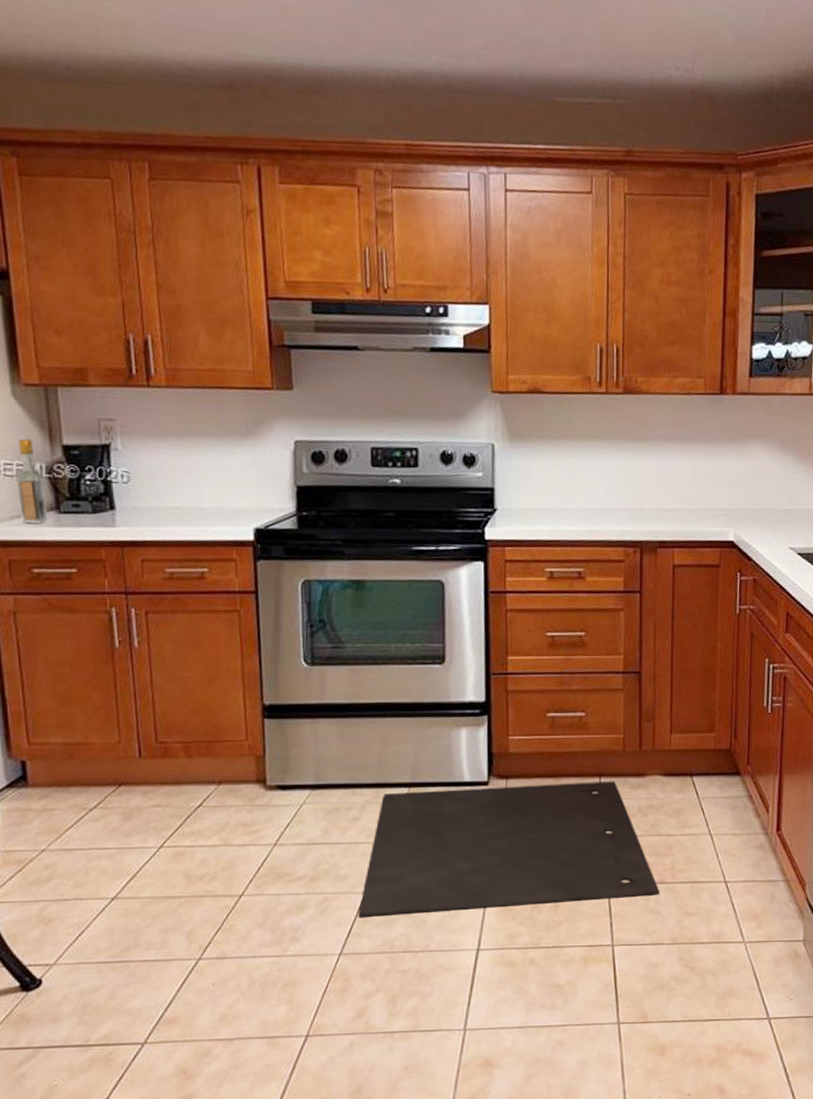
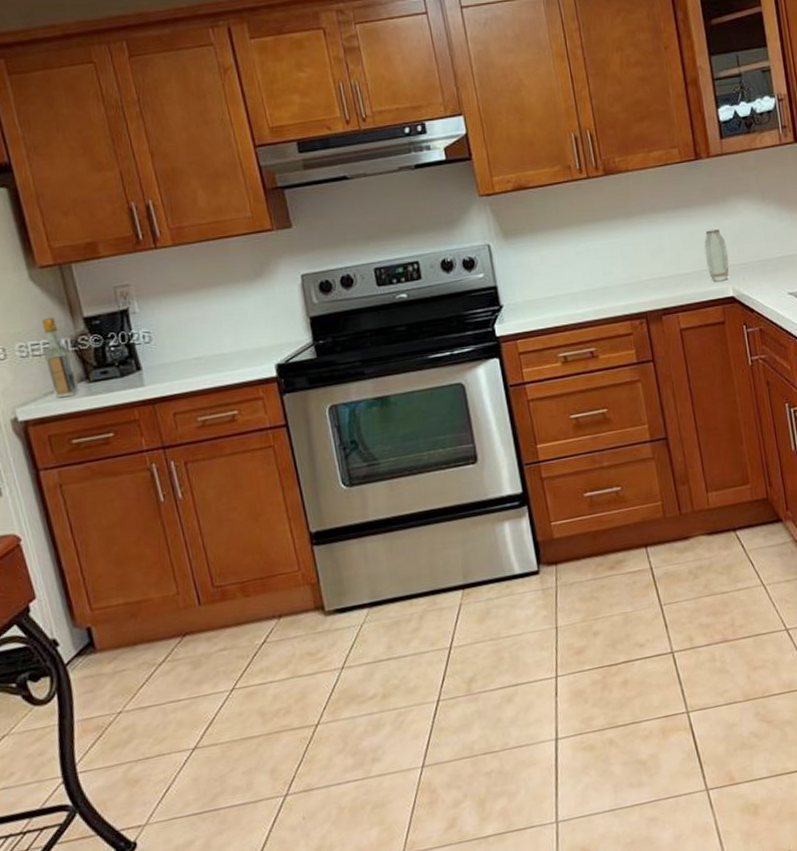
door mat: present [358,781,660,918] -> none [433,548,724,727]
vase: none [711,469,736,524] -> present [703,229,729,282]

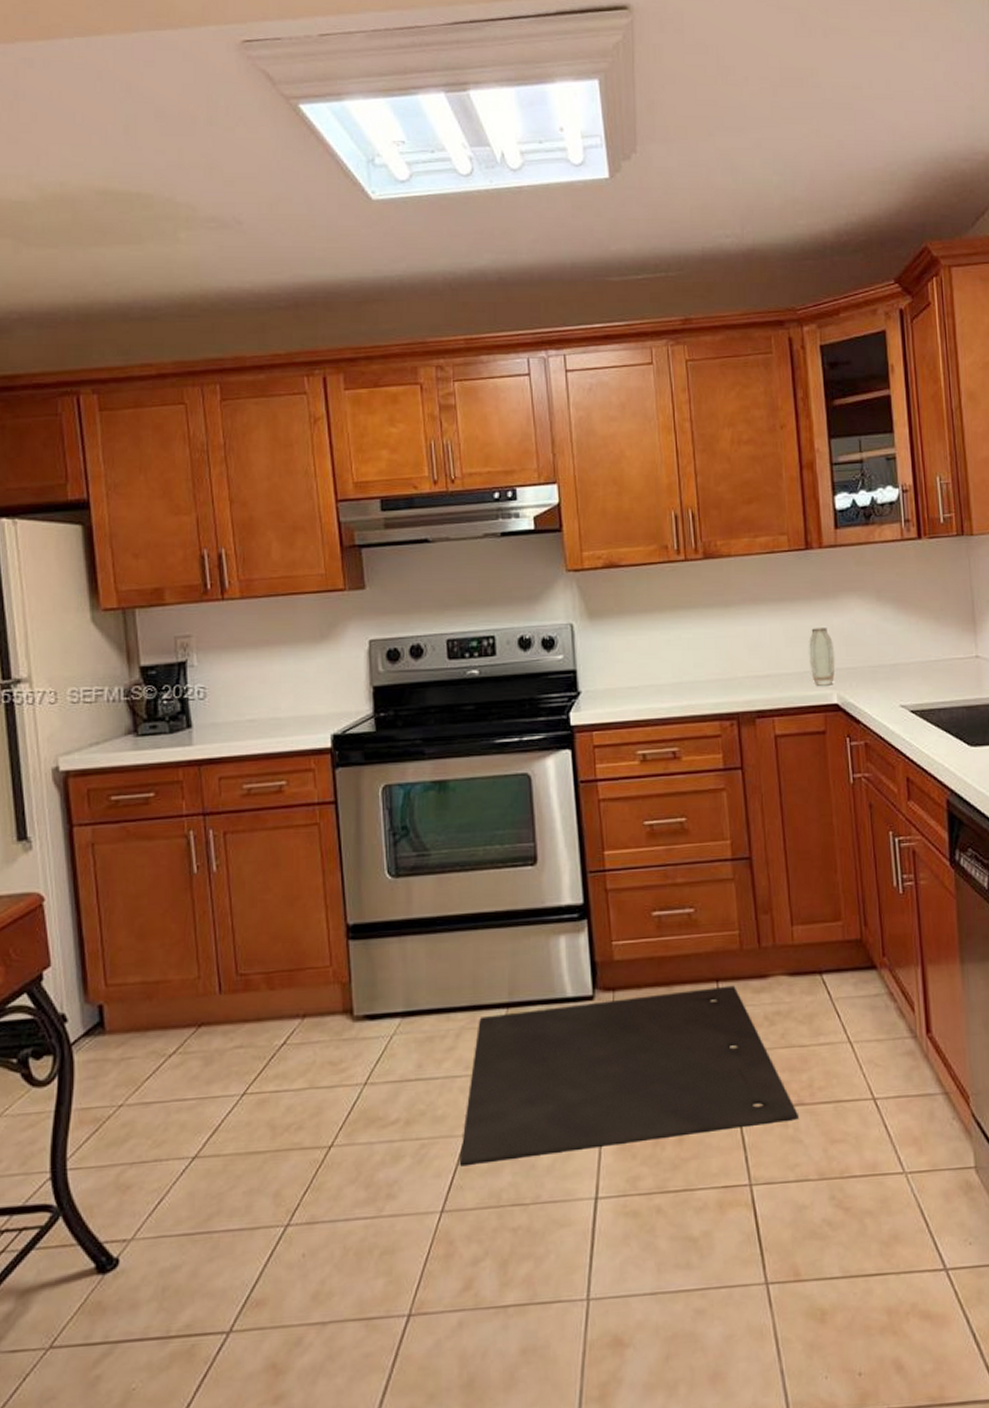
bottle: present [42,317,80,399] -> none [96,663,126,750]
door mat: none [433,548,724,727] -> present [459,985,798,1167]

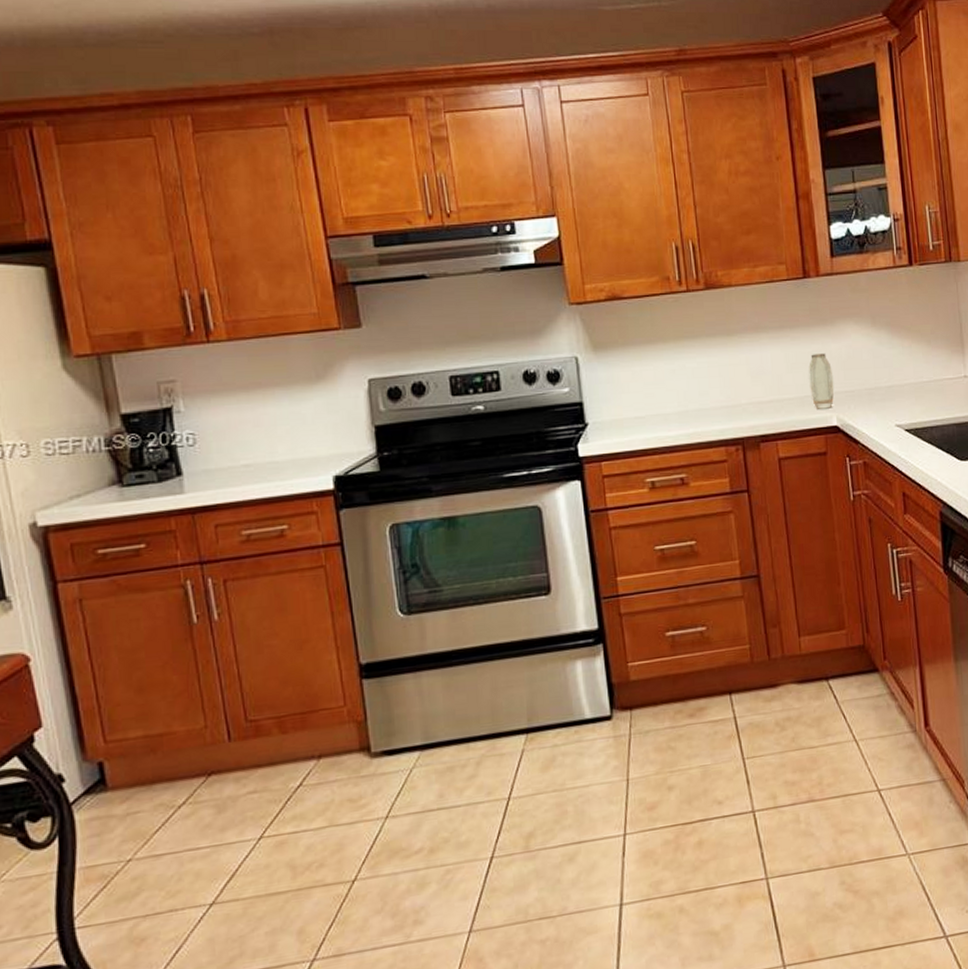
door mat: present [459,985,798,1167] -> none [485,696,810,888]

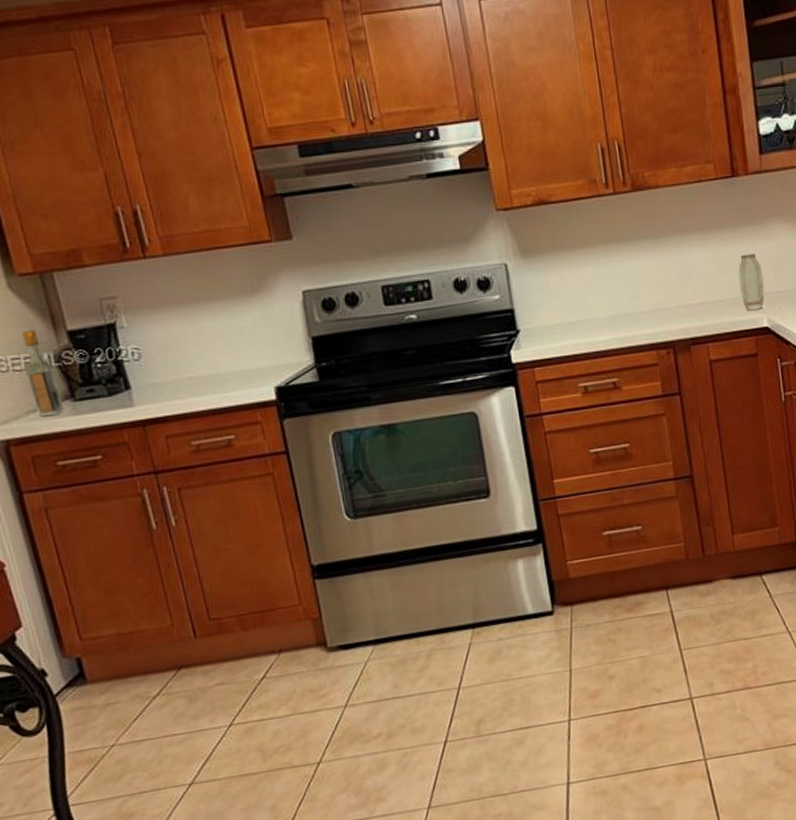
bottle: none [73,412,111,503] -> present [22,329,65,417]

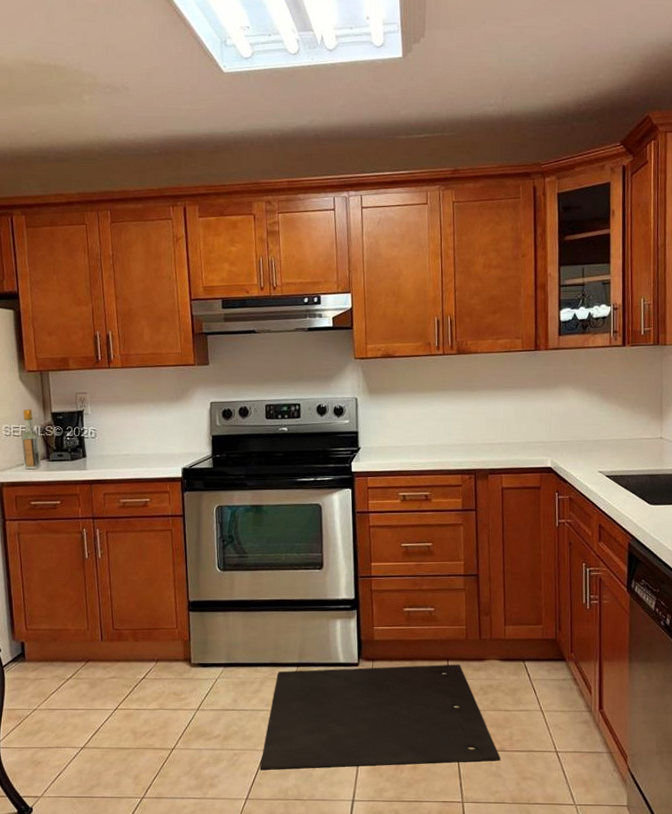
door mat: none [440,591,745,769] -> present [259,664,500,771]
vase: present [737,254,765,311] -> none [531,410,552,453]

